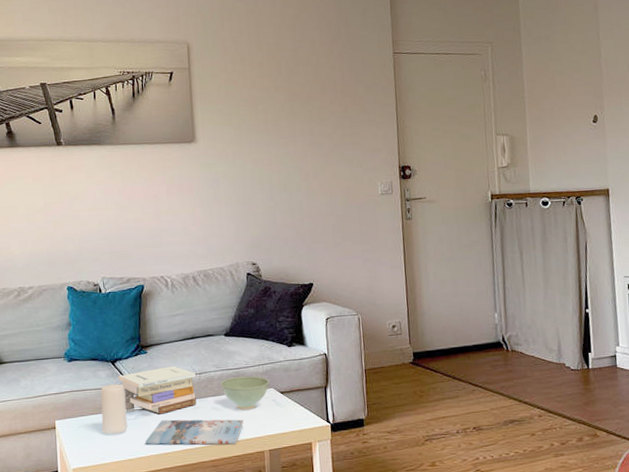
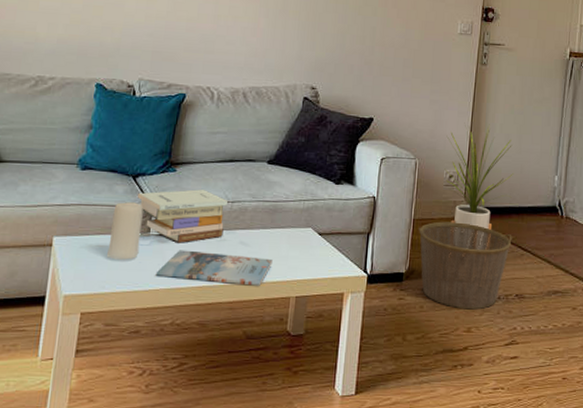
bowl: present [220,375,270,410] -> none [253,210,309,249]
basket: none [371,367,462,446] -> present [418,221,512,310]
house plant: none [383,273,456,401] -> present [444,122,513,263]

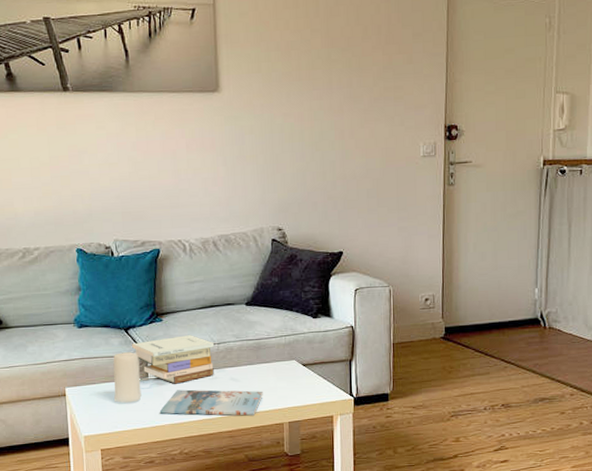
basket: present [418,221,512,310] -> none [399,342,494,422]
house plant: present [444,122,513,263] -> none [418,244,491,378]

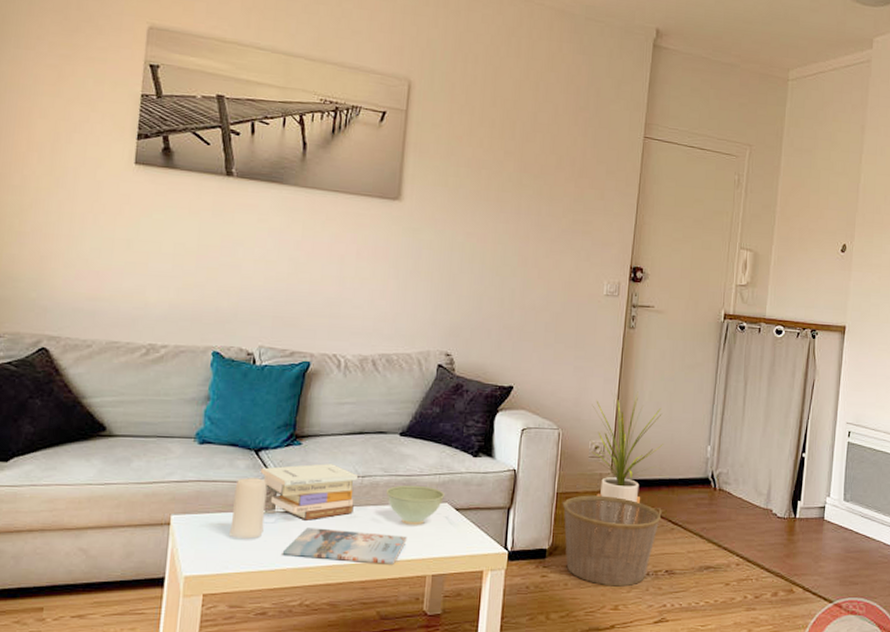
bowl: none [239,347,292,381] -> present [385,485,446,525]
basket: none [399,342,494,422] -> present [562,495,662,587]
house plant: none [418,244,491,378] -> present [590,390,663,538]

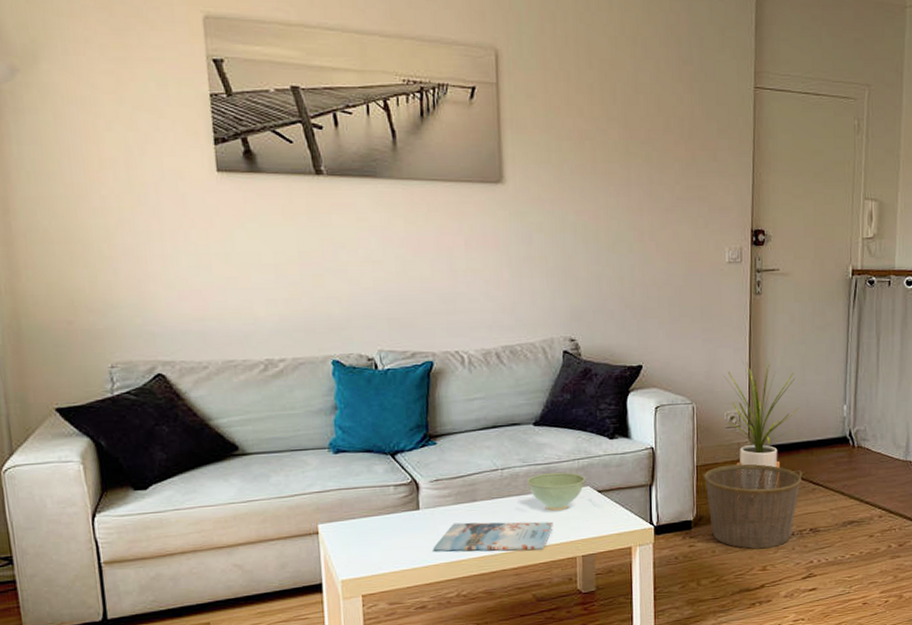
candle: present [228,478,267,540] -> none [376,481,411,541]
books: present [261,464,359,521] -> none [400,460,498,517]

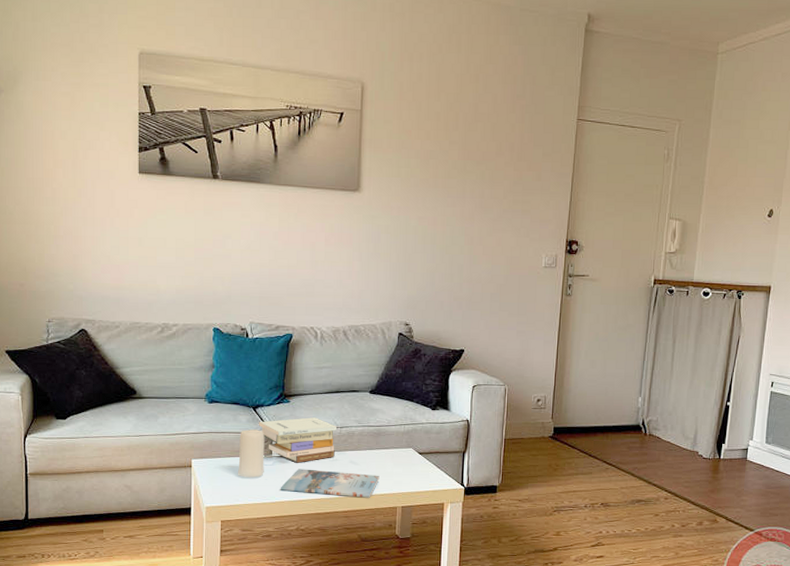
candle: none [376,481,411,541] -> present [237,429,265,479]
books: none [400,460,498,517] -> present [259,417,338,463]
bowl: present [526,472,586,511] -> none [360,434,410,466]
basket: present [703,463,802,549] -> none [510,440,598,517]
house plant: present [723,358,799,501] -> none [532,351,598,476]

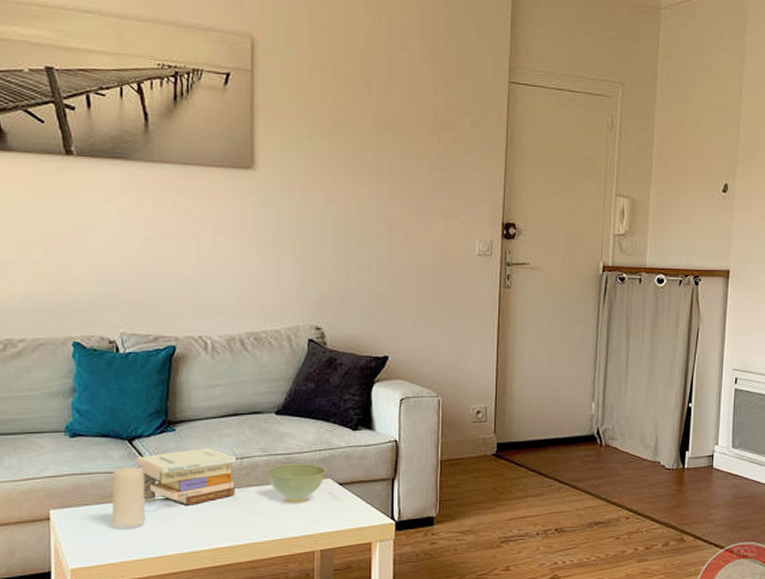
magazine: present [281,469,380,498] -> none [168,512,292,543]
bowl: none [360,434,410,466] -> present [266,463,327,503]

